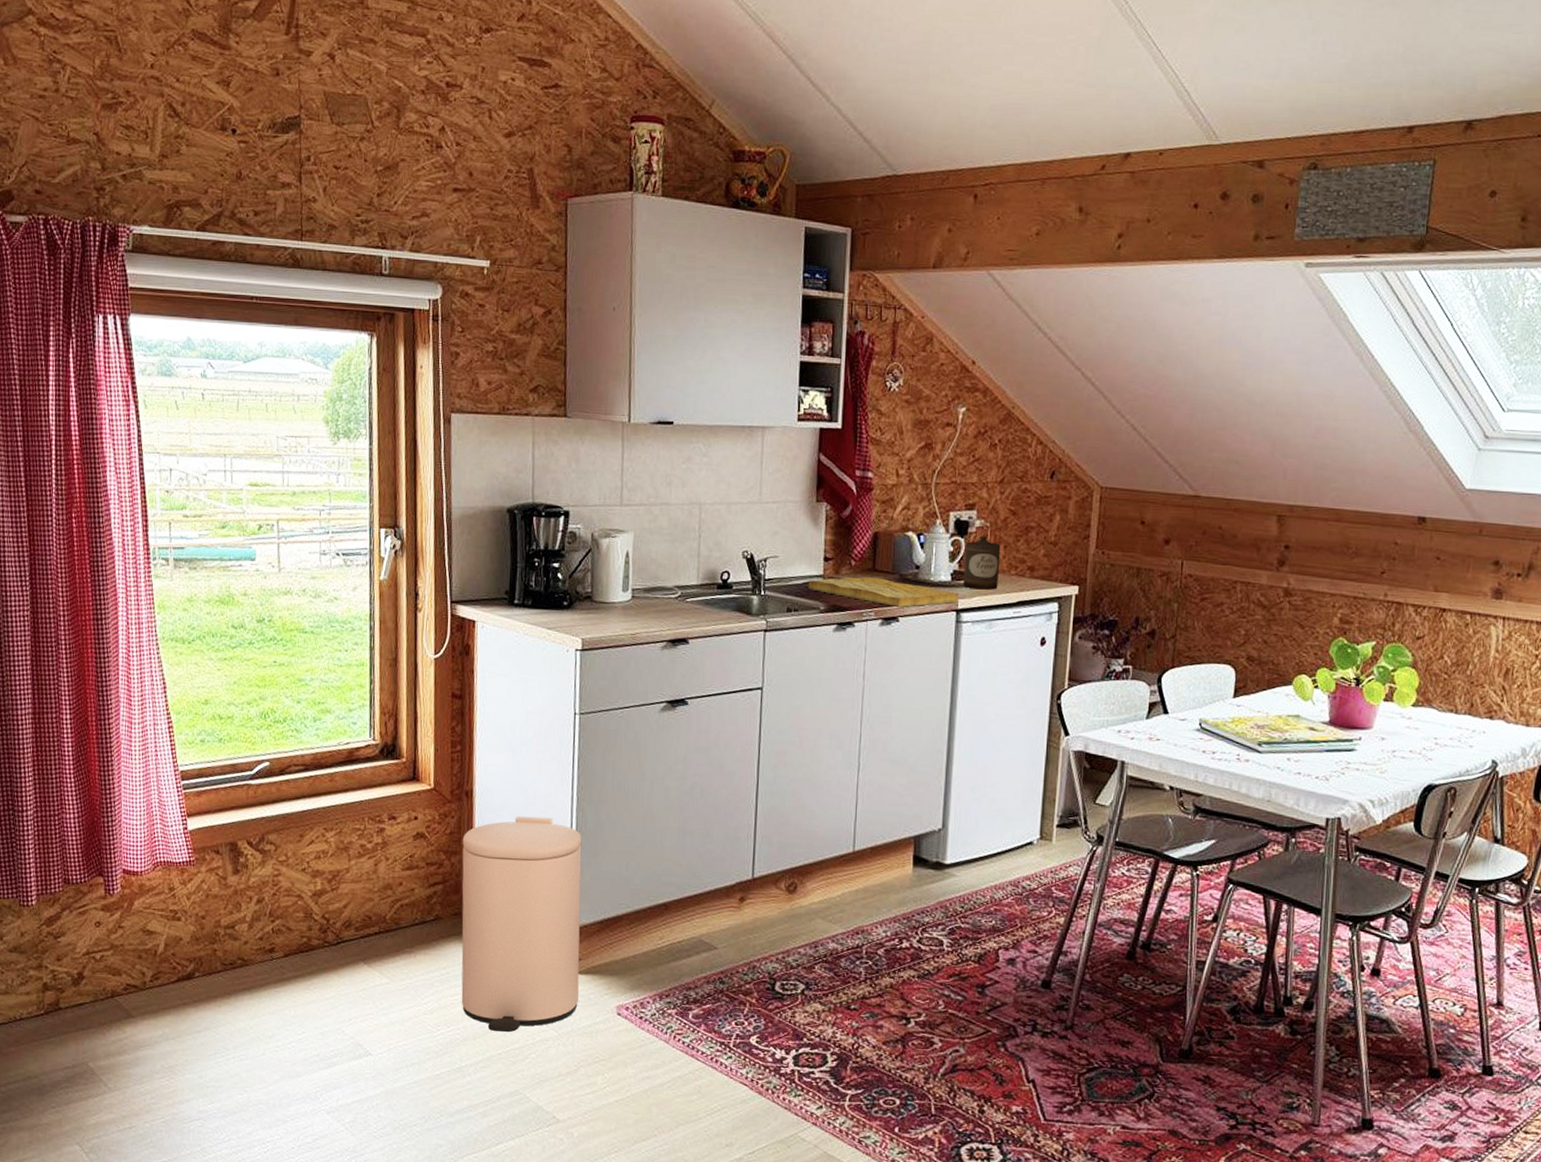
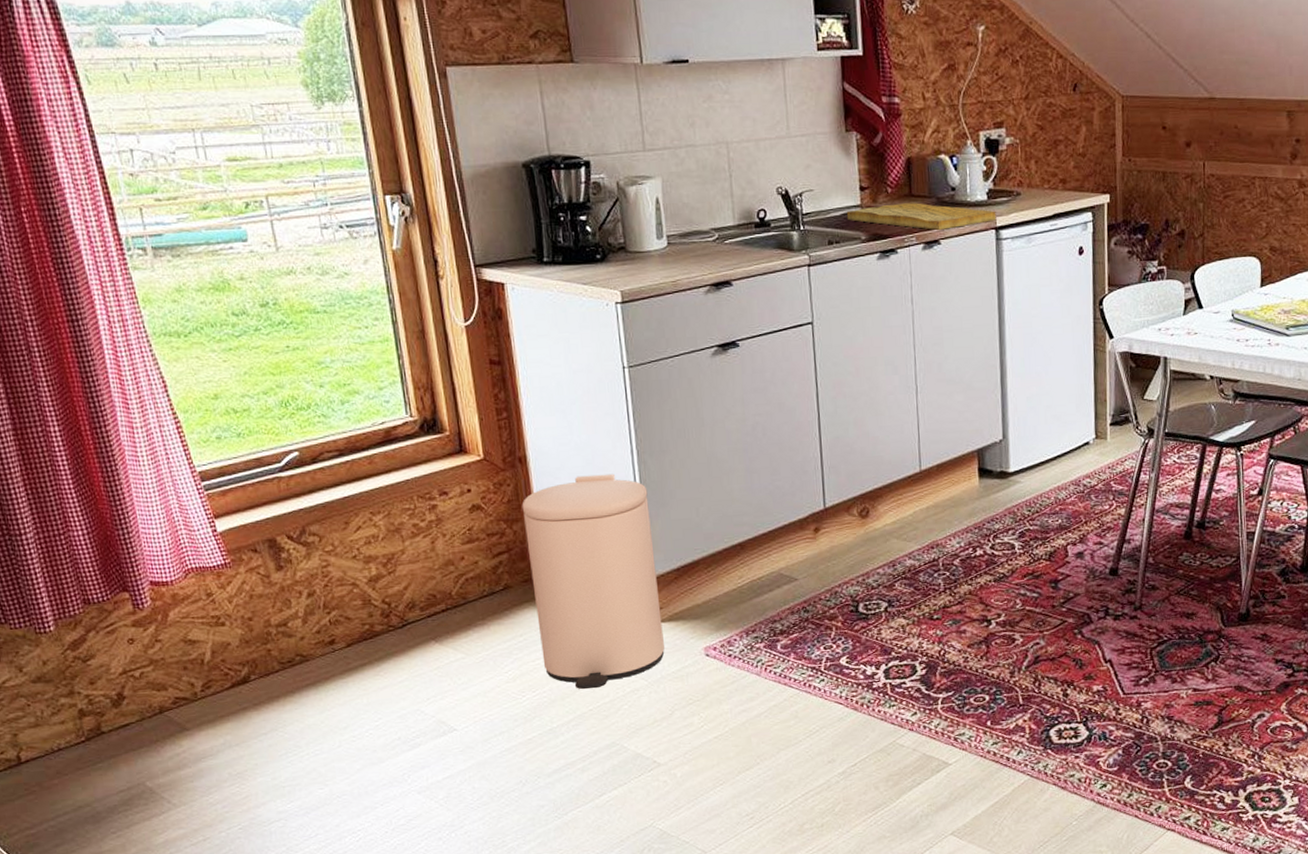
canister: present [963,535,1001,590] -> none [998,152,1033,206]

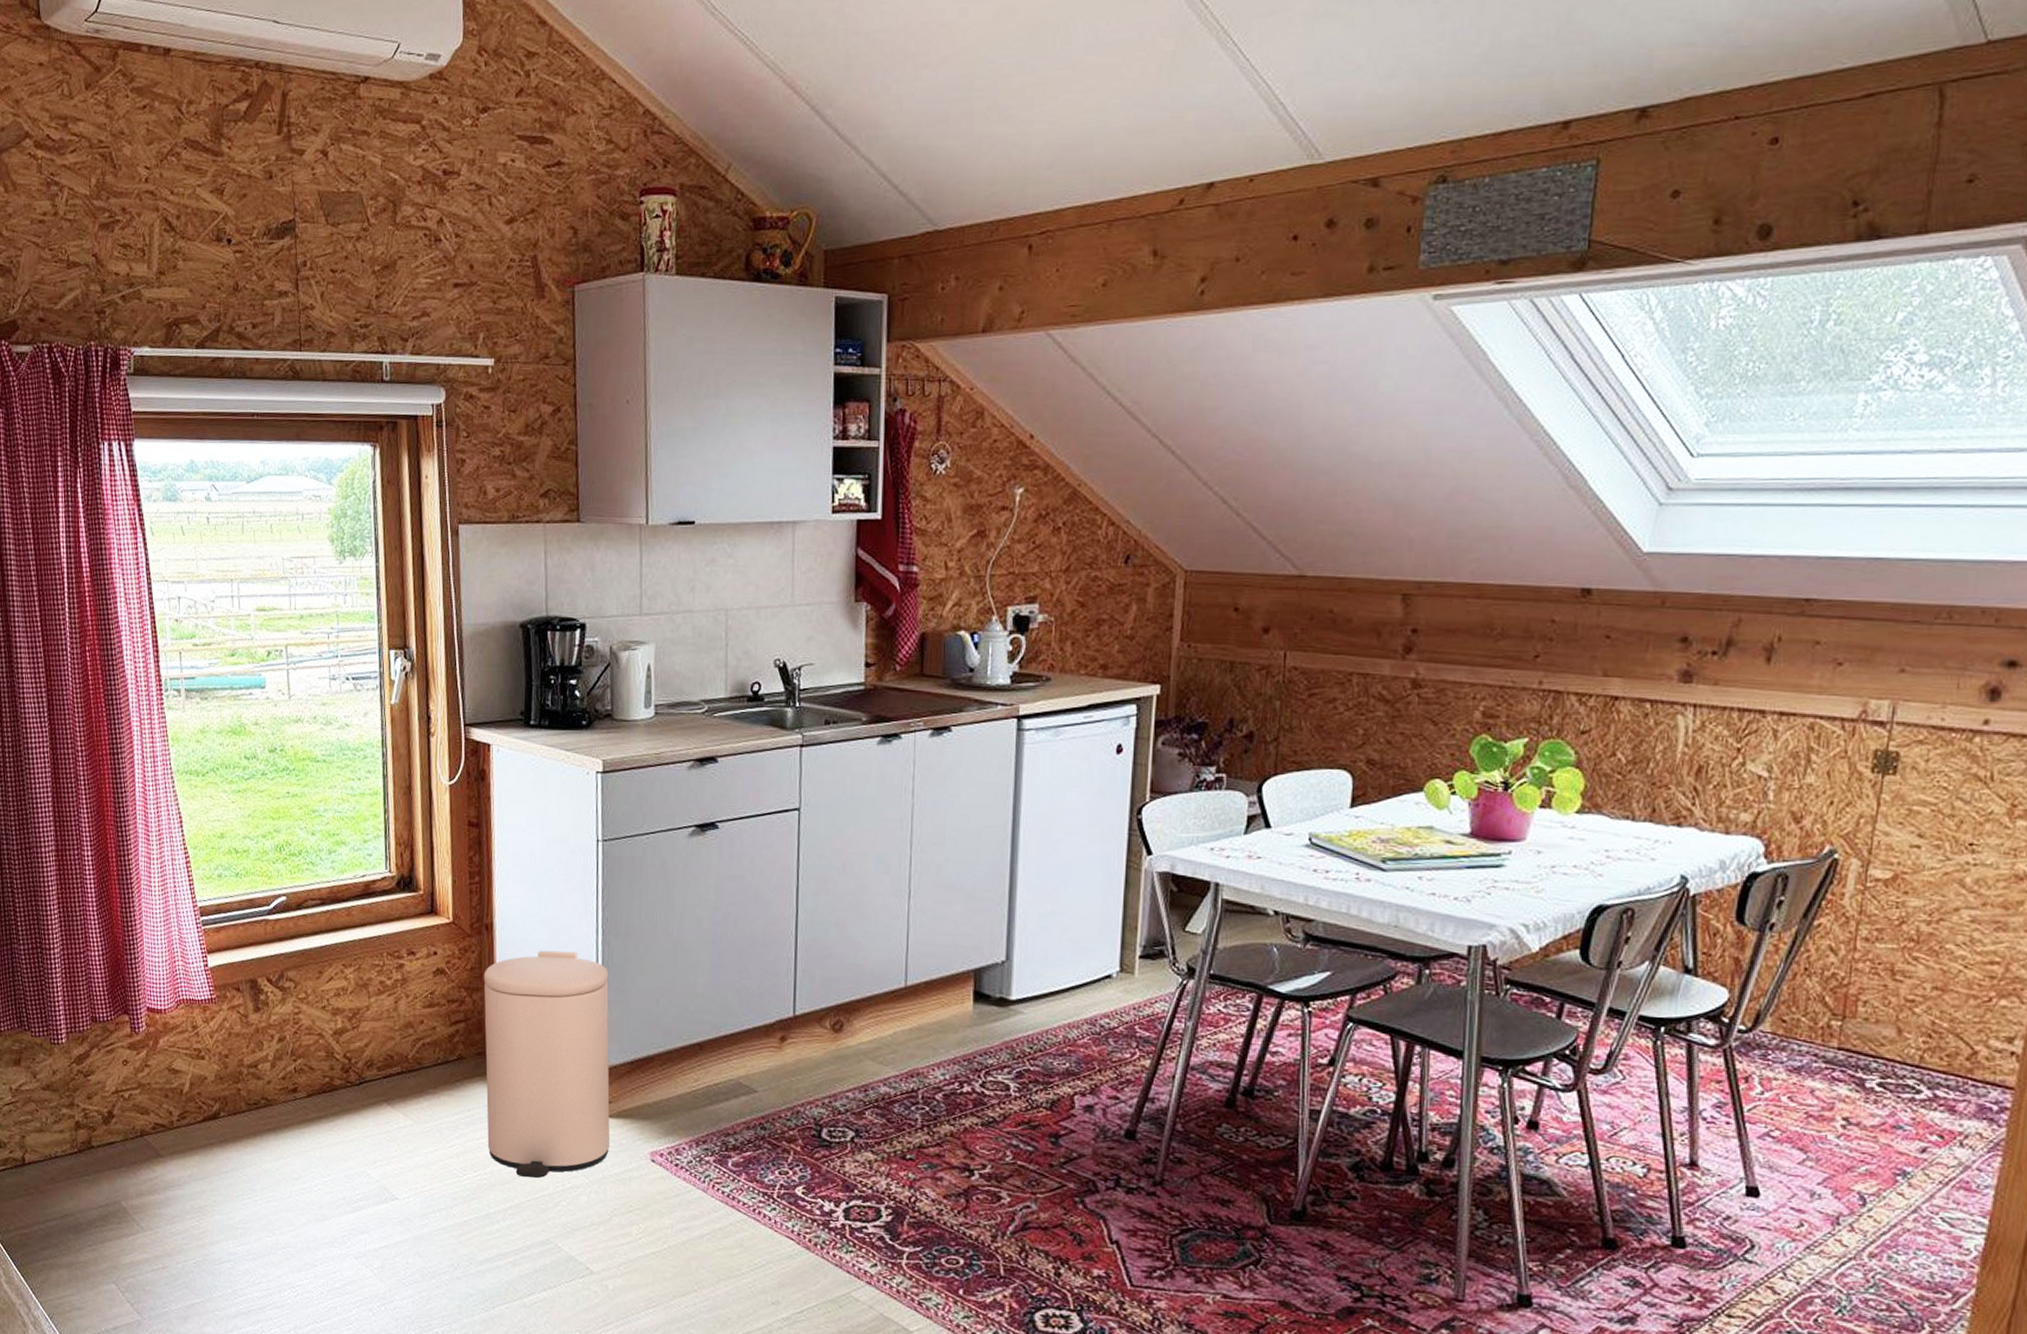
cutting board: present [846,203,997,230] -> none [847,683,1020,715]

